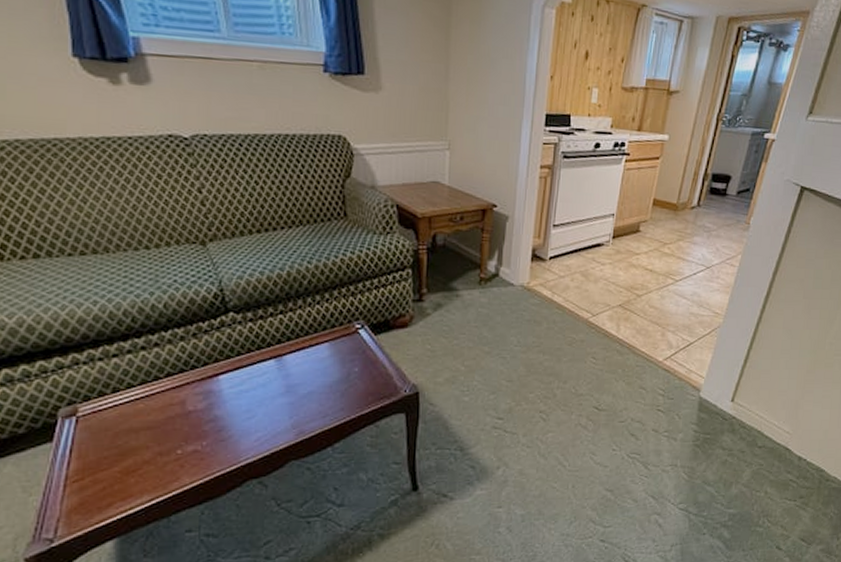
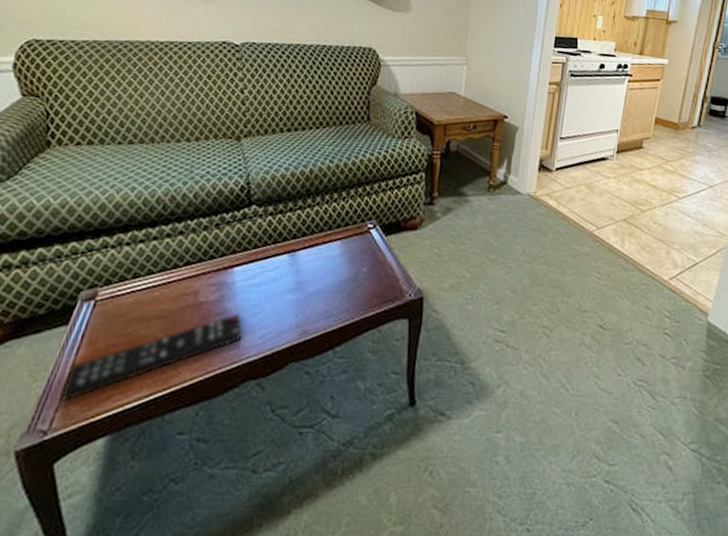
remote control: none [59,419,238,512] -> present [60,313,243,401]

